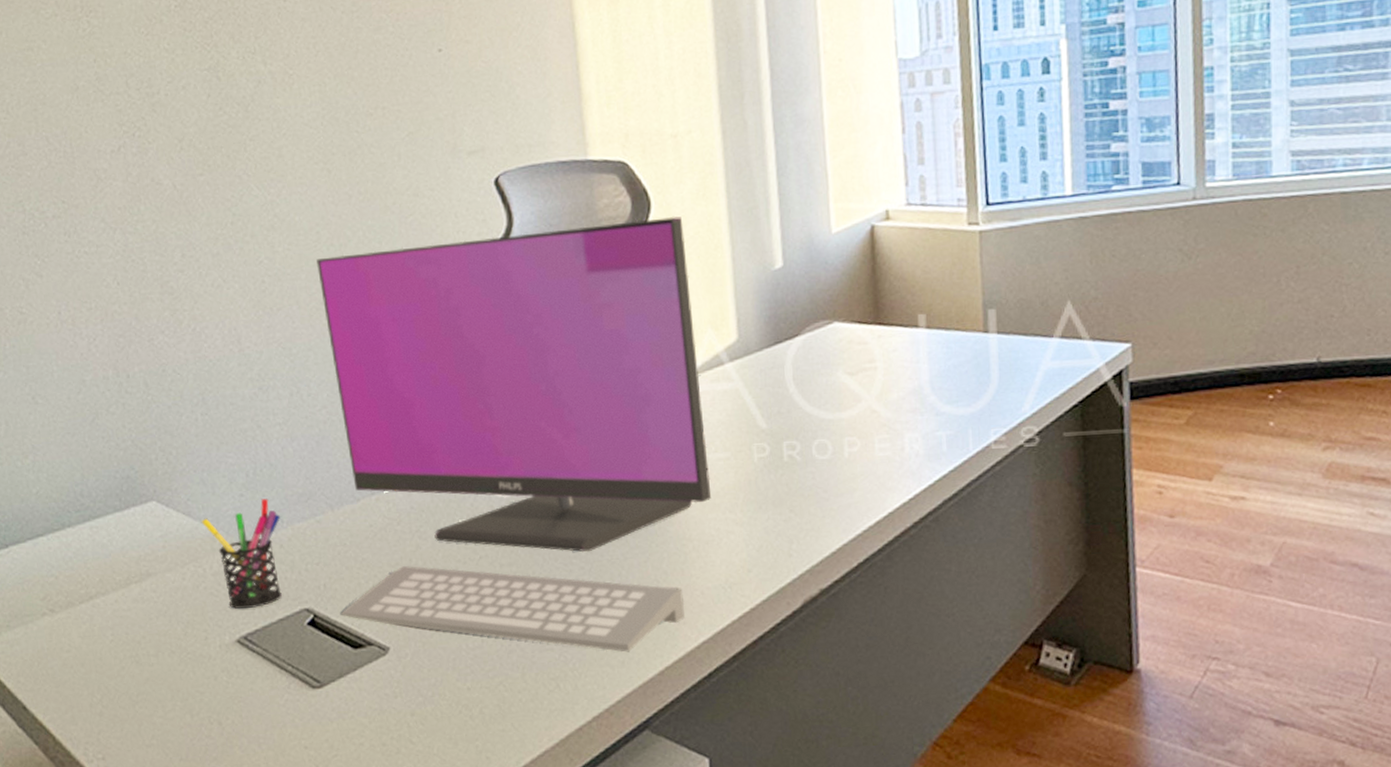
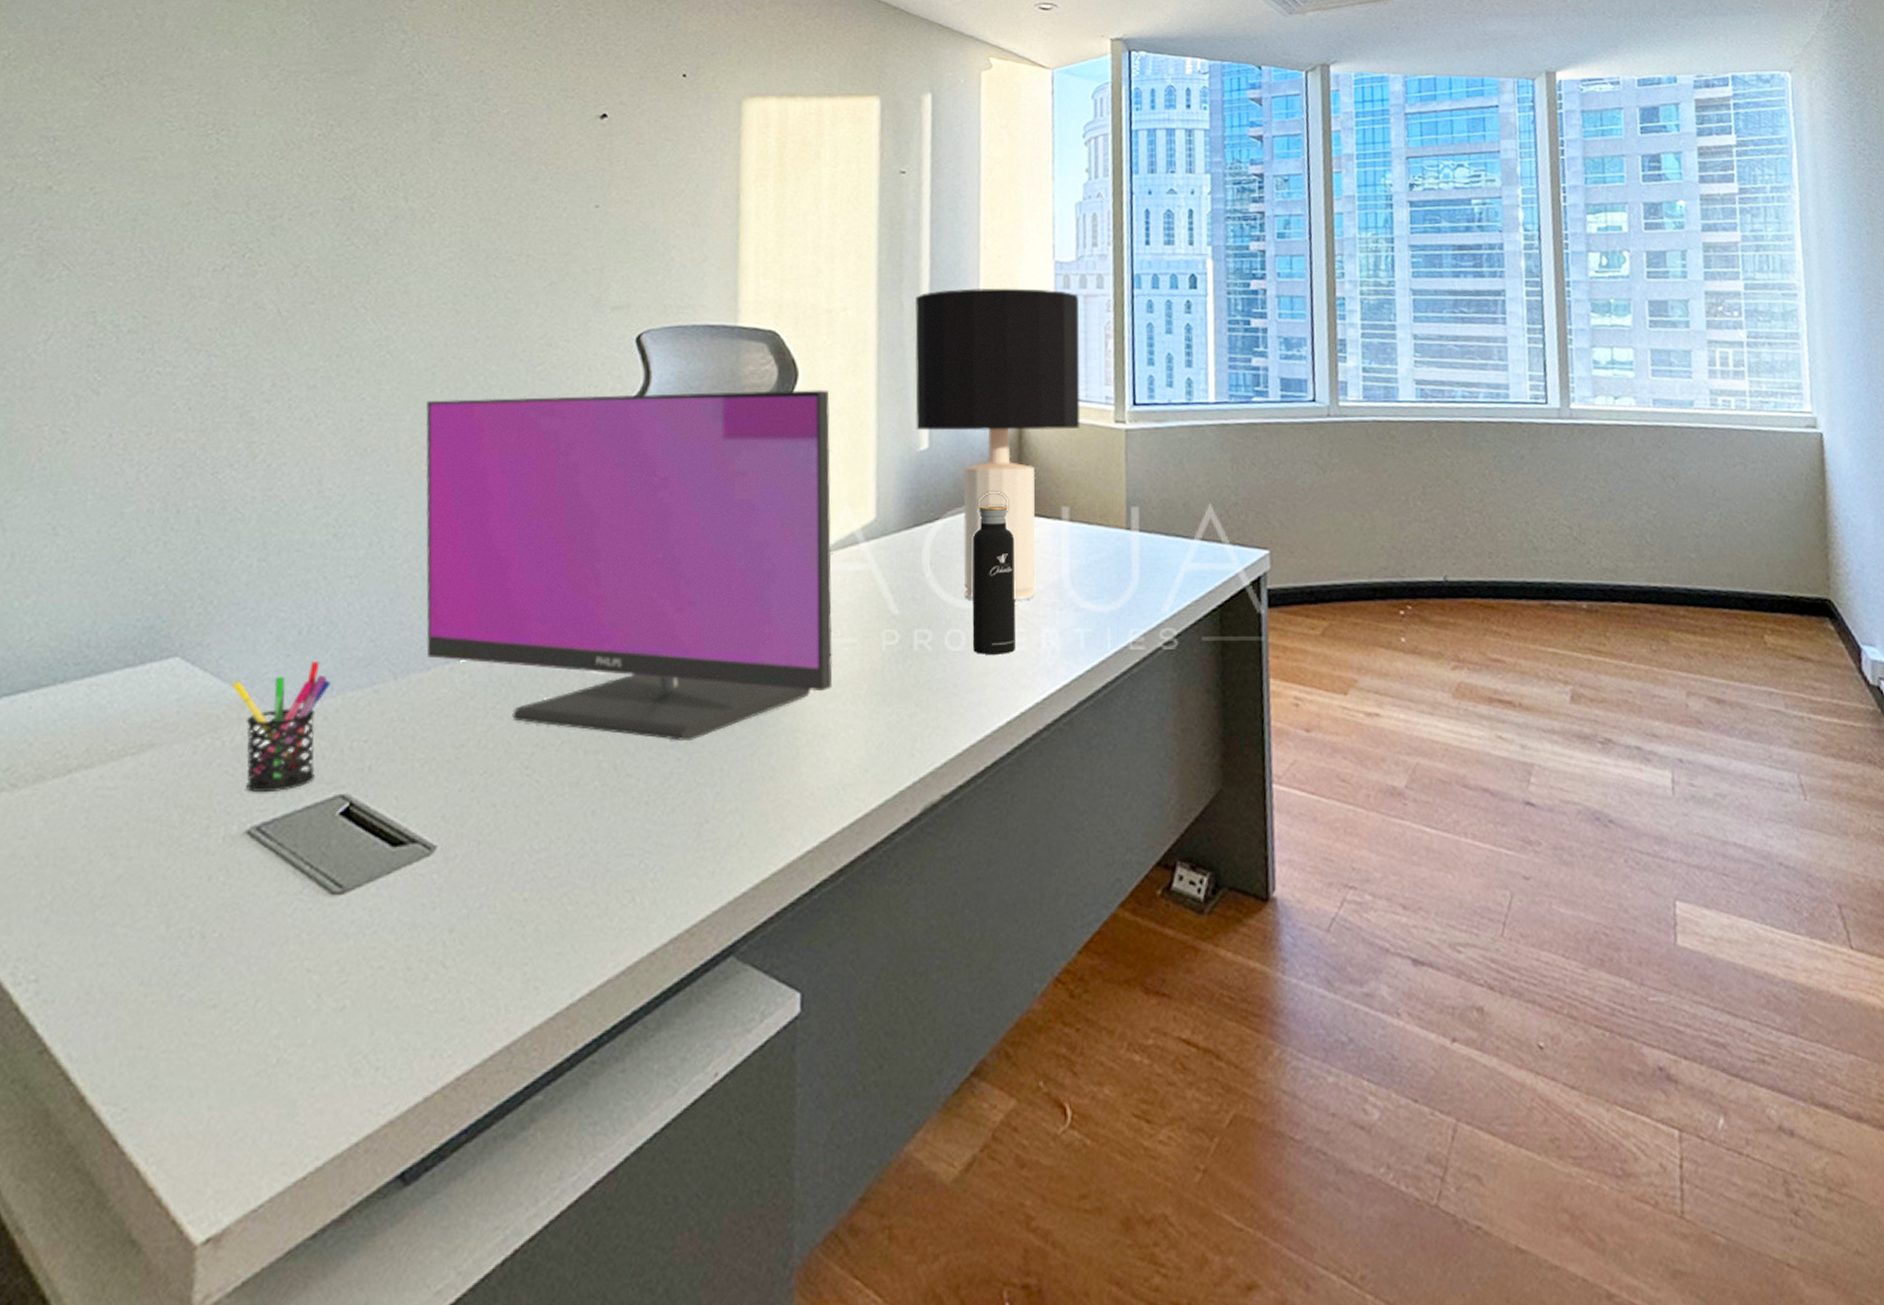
computer keyboard: present [341,566,685,652] -> none [384,749,791,861]
desk lamp: none [757,91,933,410] -> present [914,287,1080,600]
water bottle: none [831,303,880,461] -> present [972,491,1016,654]

